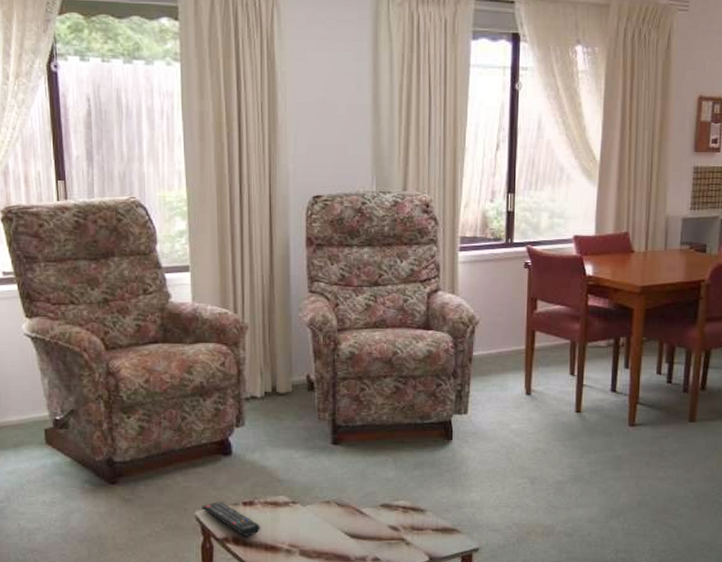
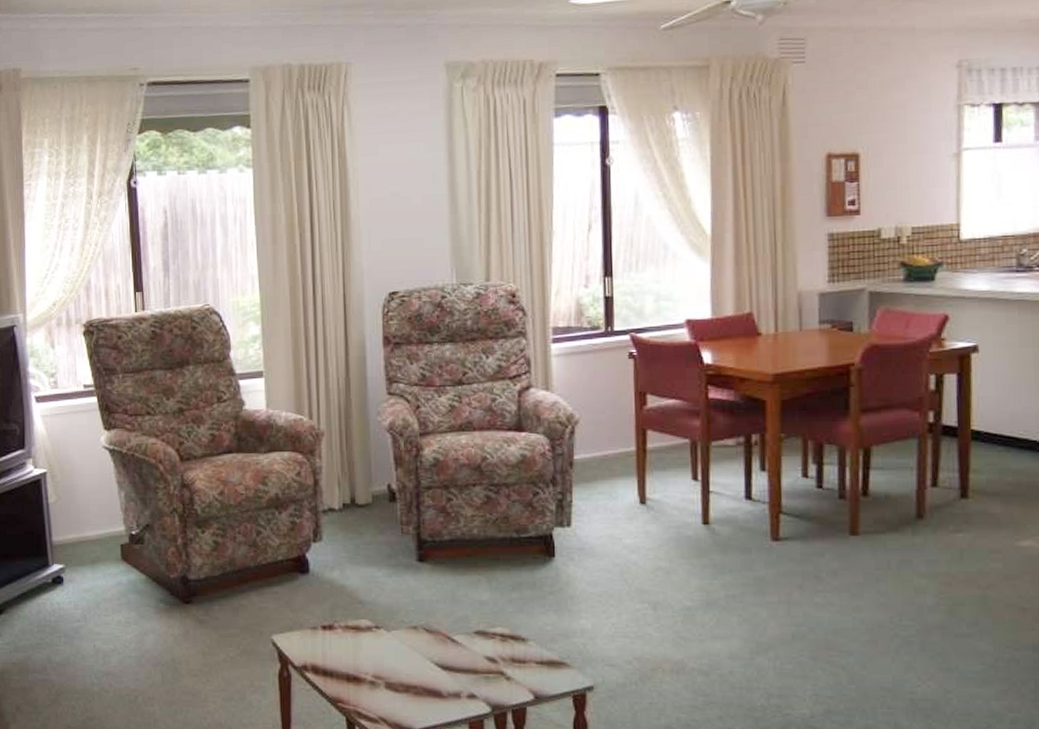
remote control: present [202,502,261,536] -> none [278,625,342,665]

